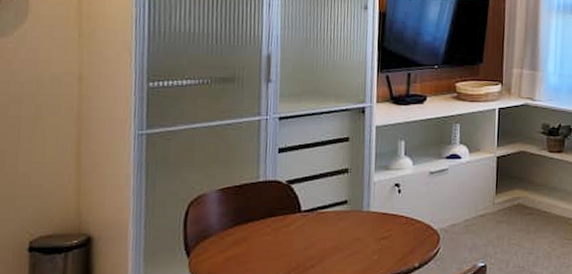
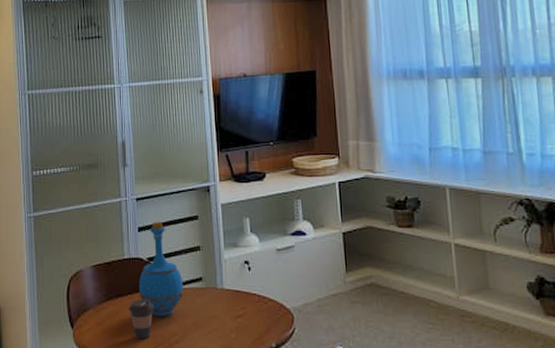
coffee cup: none [259,224,289,266] -> present [128,299,154,340]
bottle: none [273,142,326,241] -> present [138,221,184,317]

